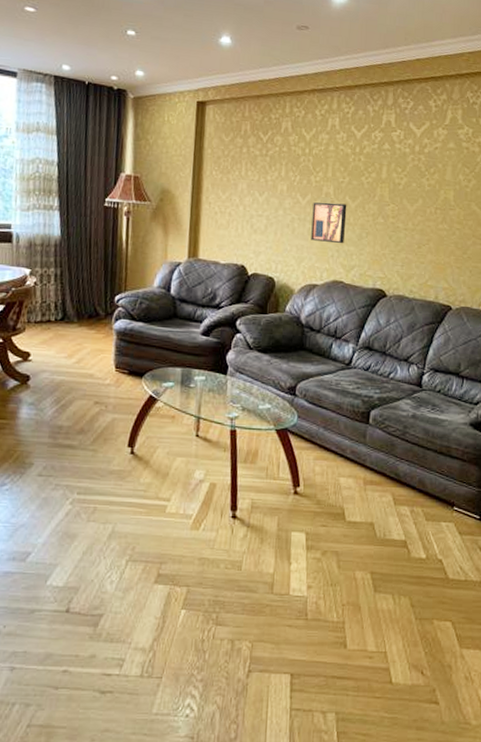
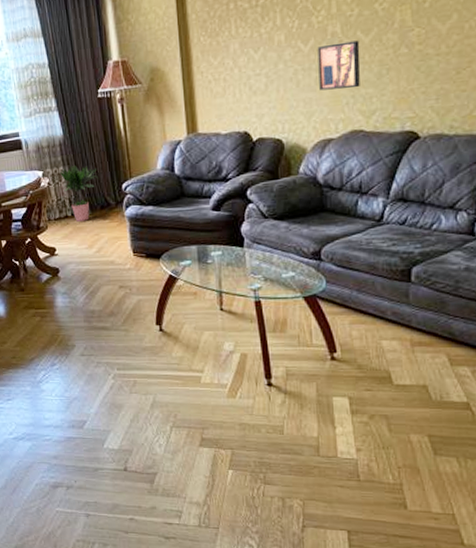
potted plant: none [49,268,92,328] -> present [59,164,99,222]

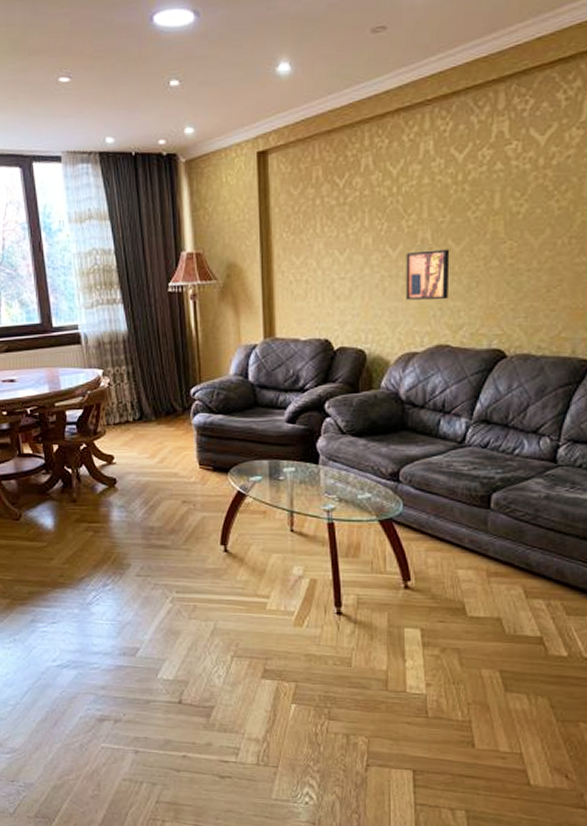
potted plant: present [59,164,99,222] -> none [121,364,166,428]

